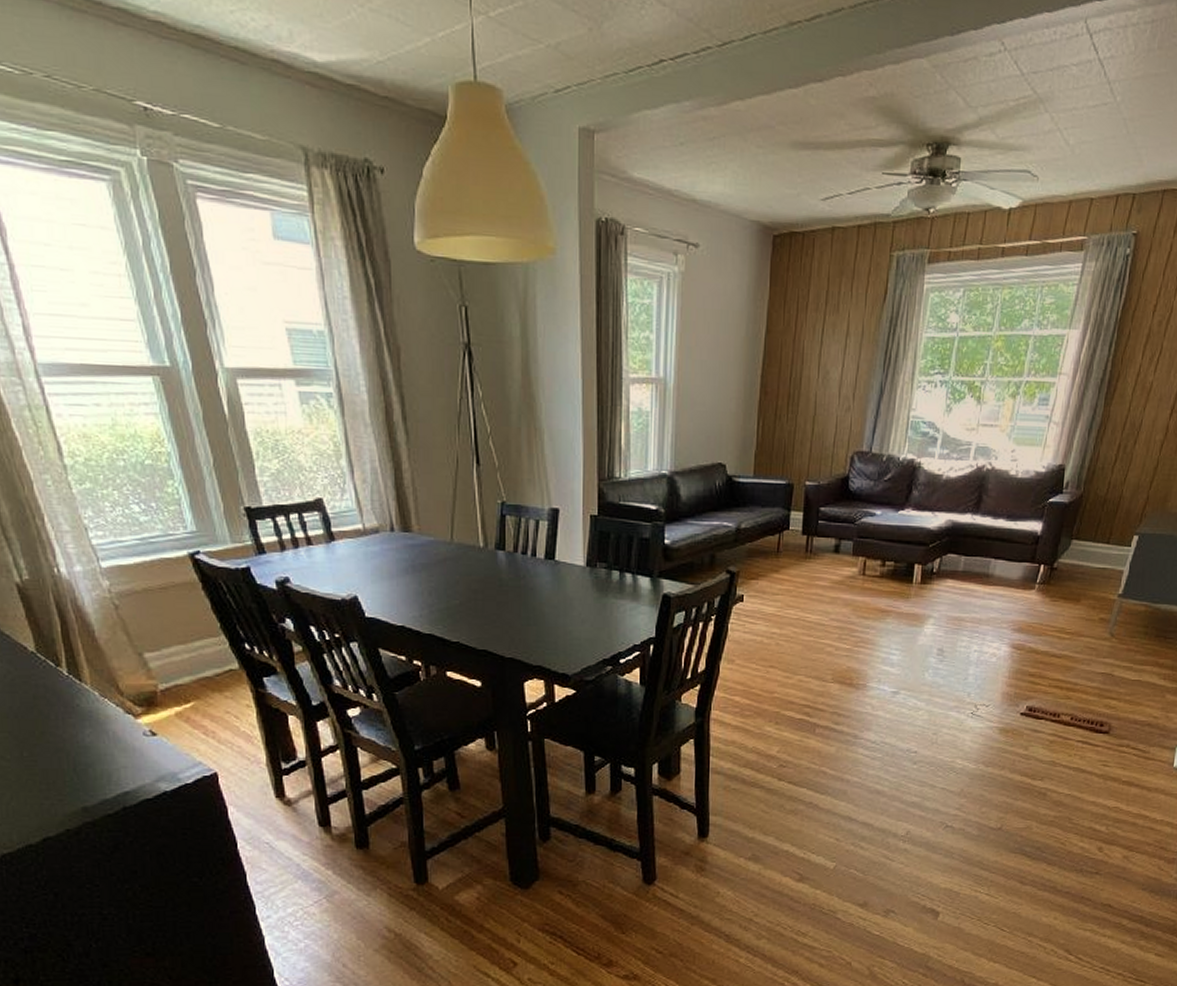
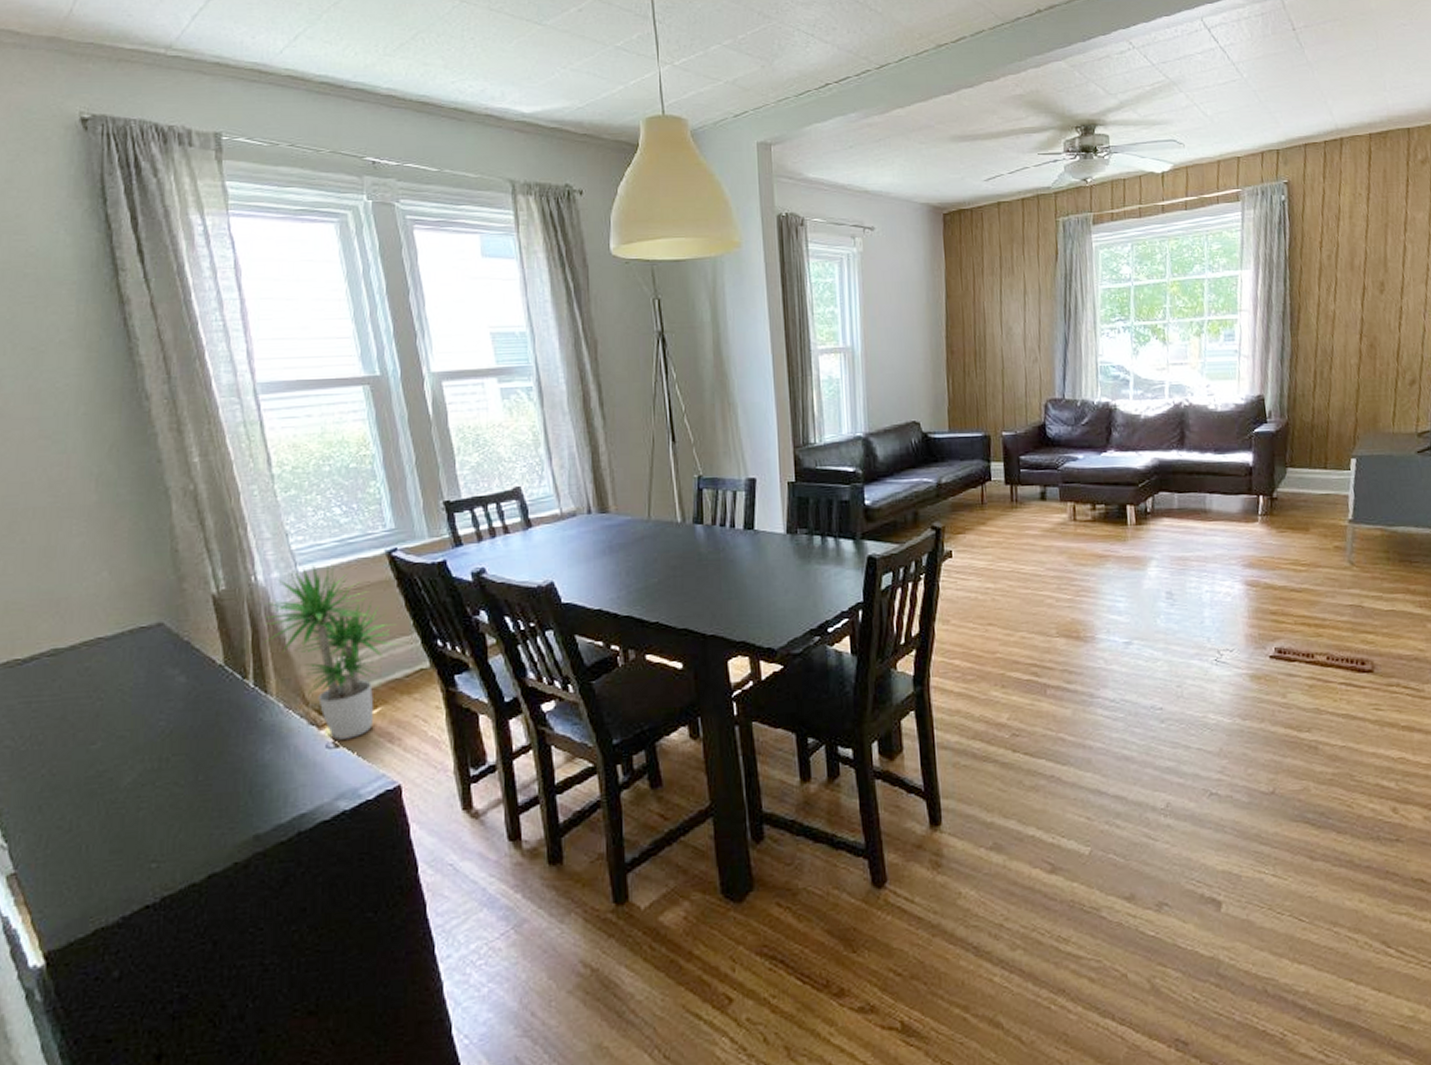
potted plant: none [70,561,206,729] -> present [262,565,398,740]

